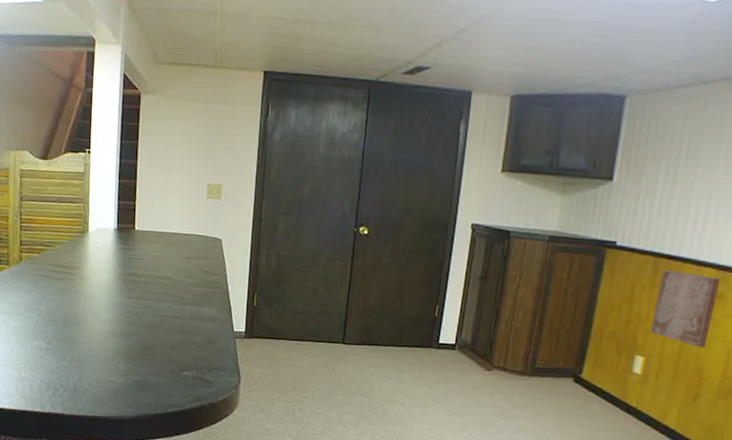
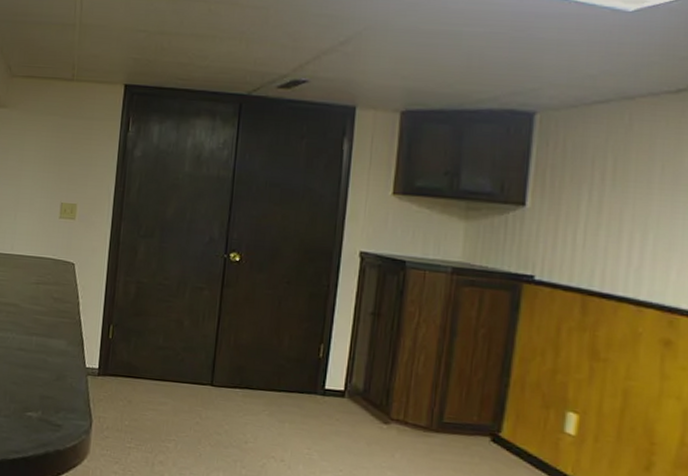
wall art: present [650,270,721,348] -> none [583,310,667,406]

